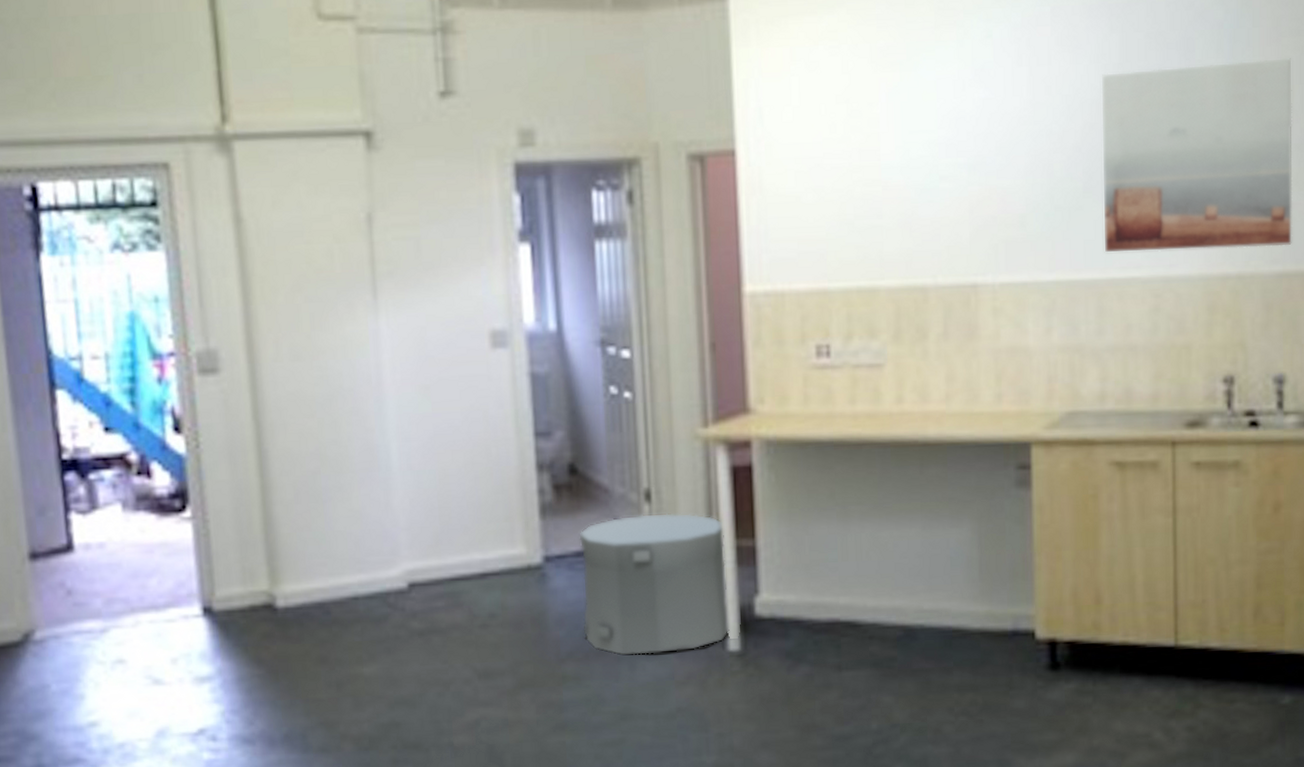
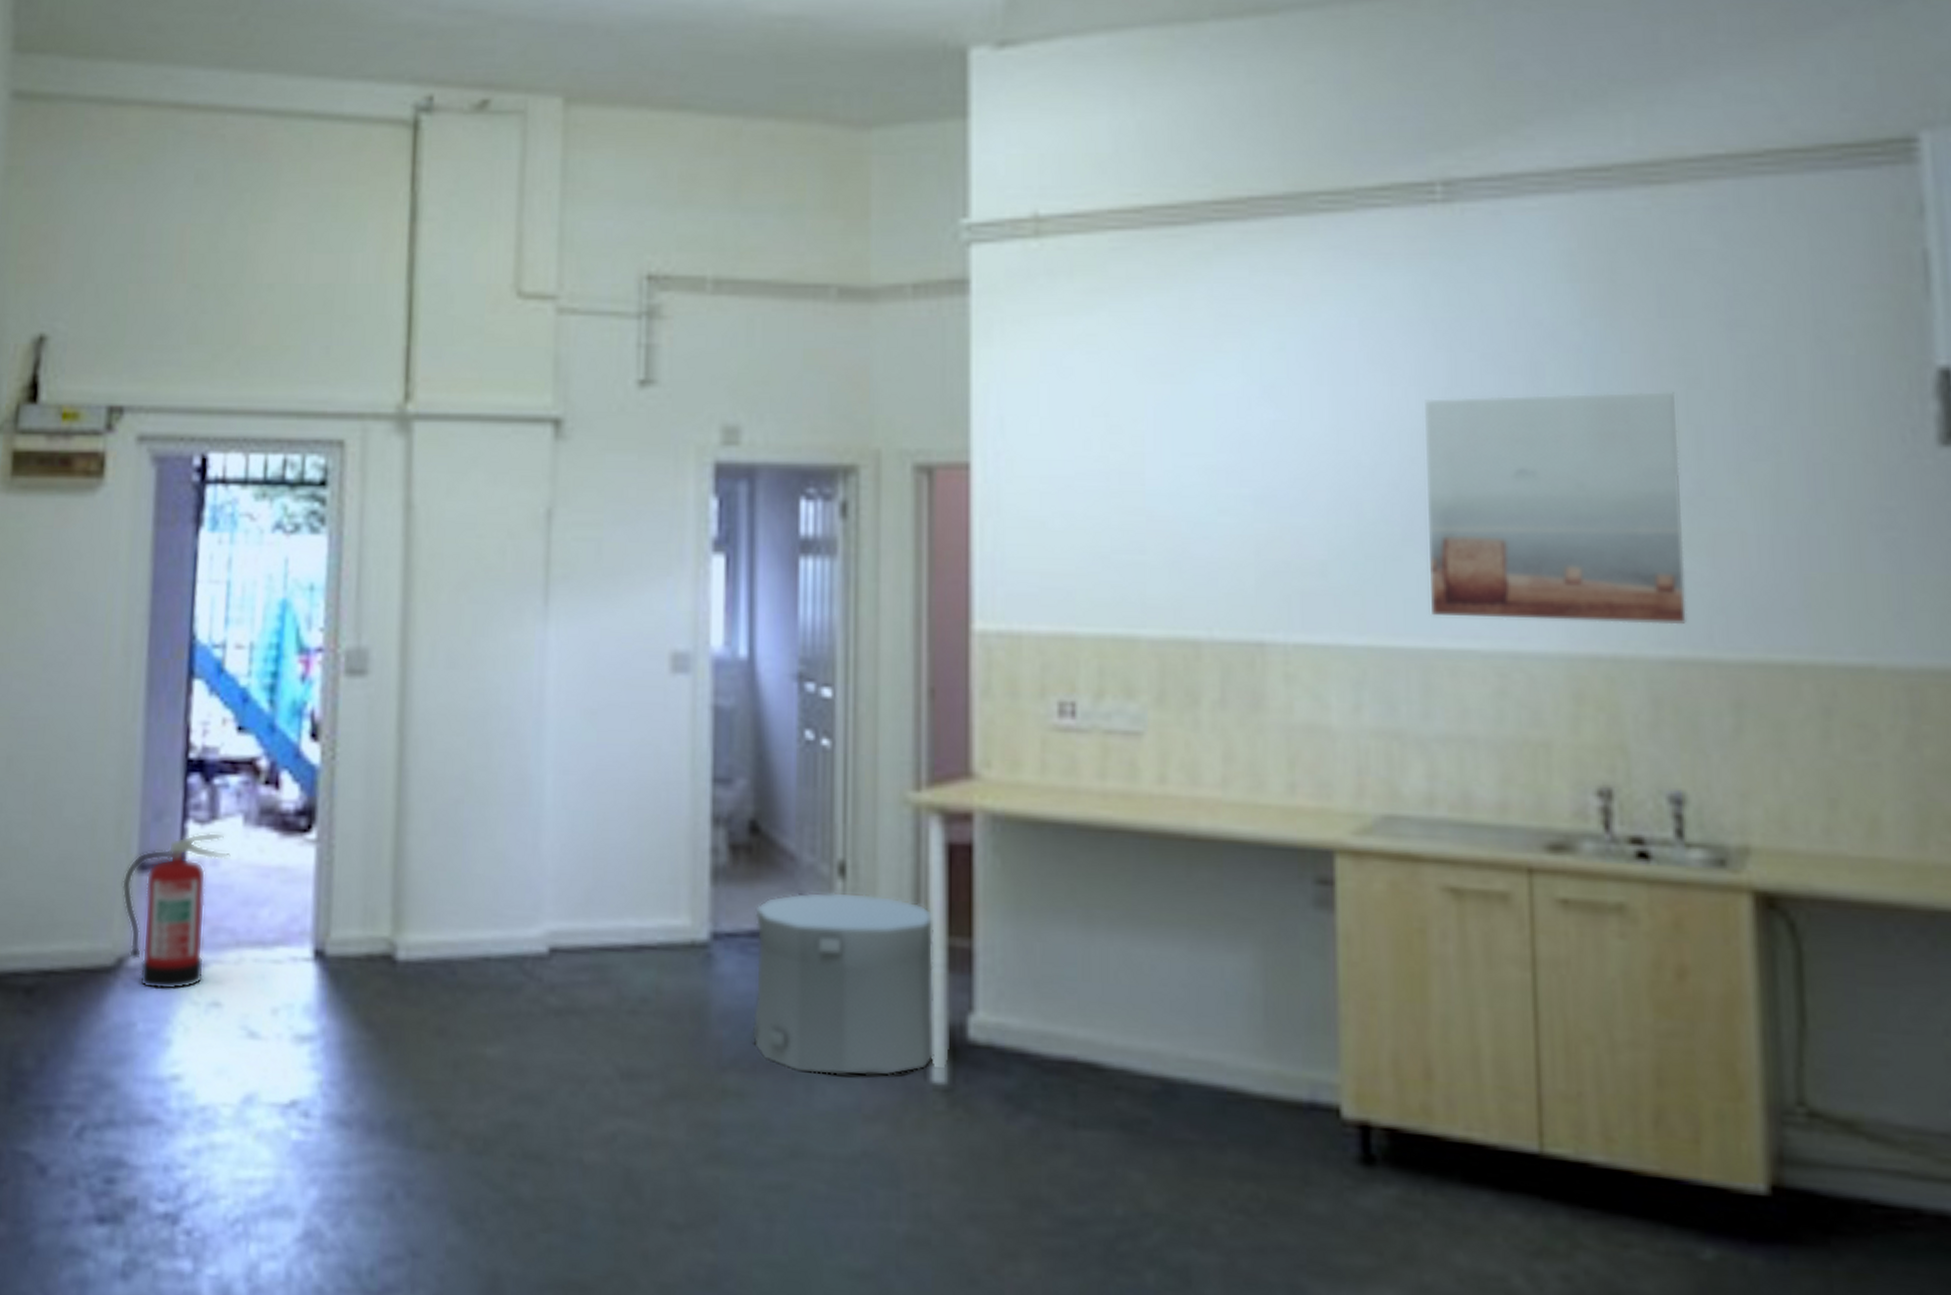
fire extinguisher: none [16,519,115,656] -> present [121,832,231,991]

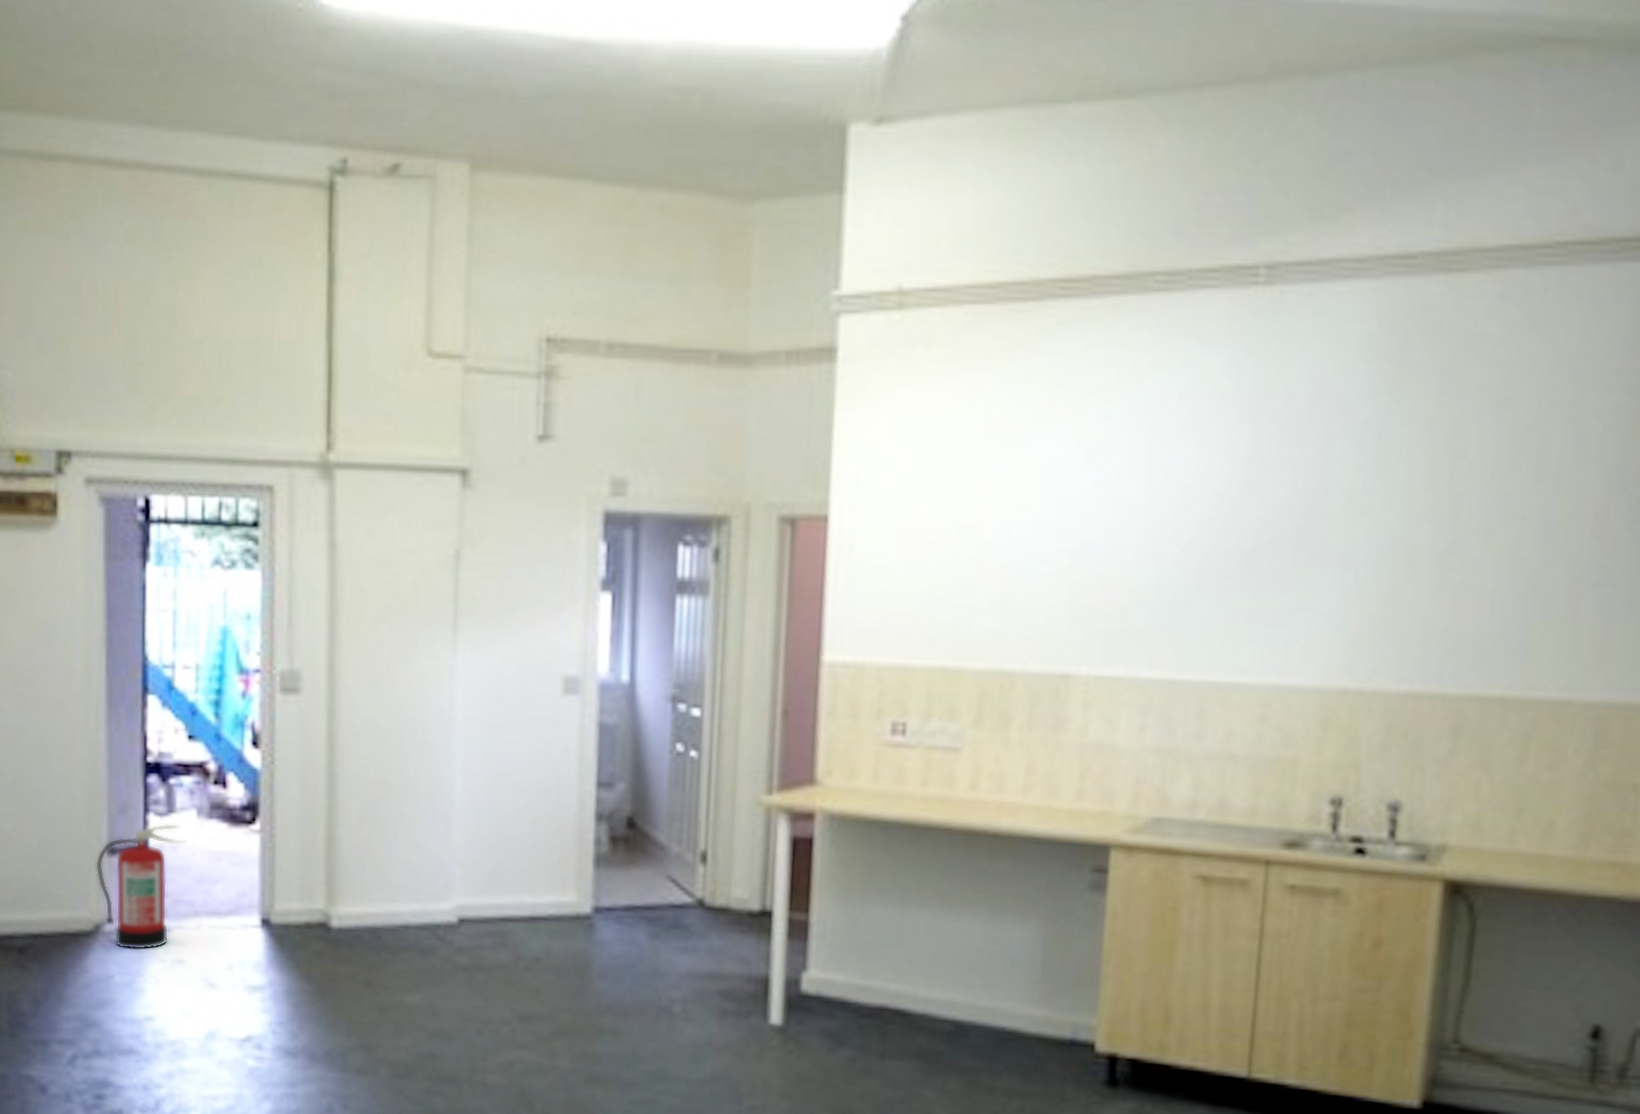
trash can: present [750,891,934,1077] -> none [624,875,778,1020]
wall art: present [1425,392,1686,624] -> none [1212,462,1442,663]

